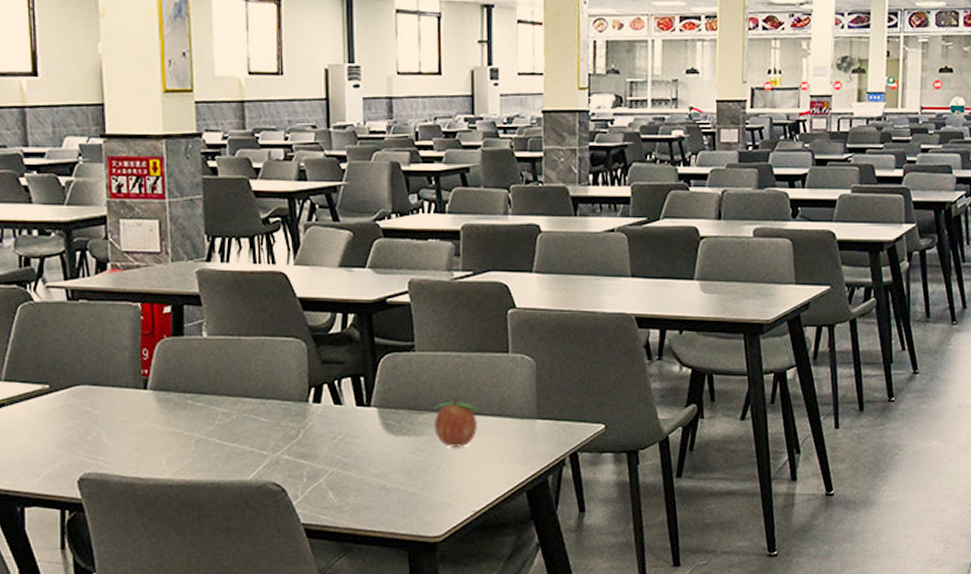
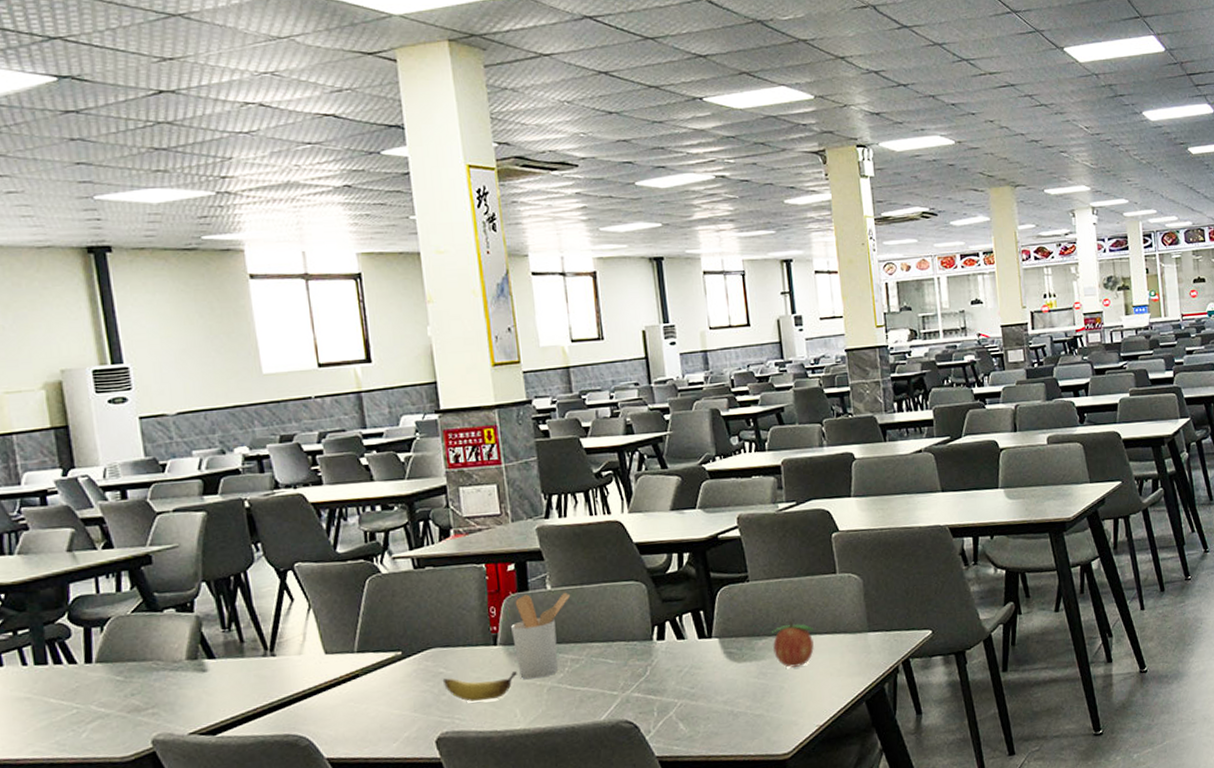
banana: none [89,417,165,446] -> present [442,670,517,702]
utensil holder: none [163,340,227,429] -> present [511,592,571,680]

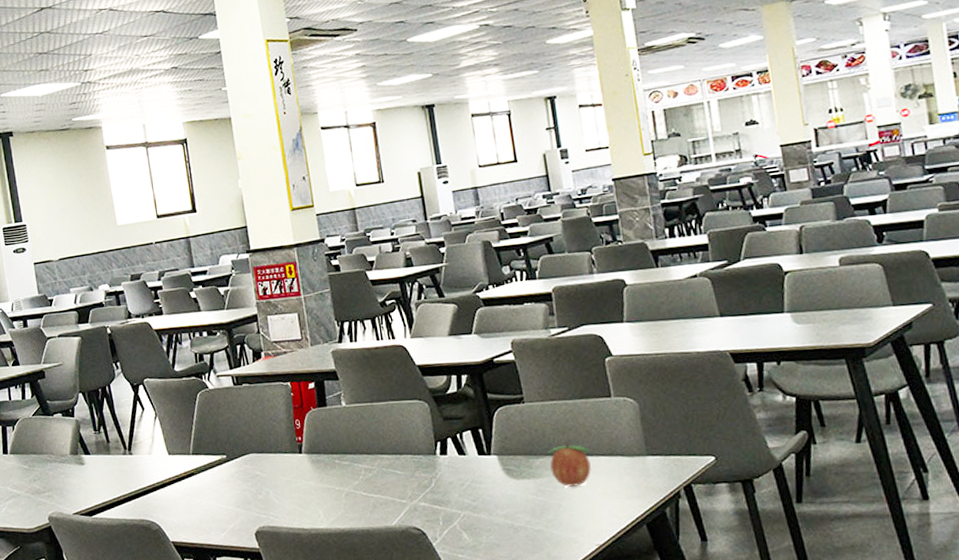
banana: present [442,670,517,702] -> none [259,476,319,502]
utensil holder: present [511,592,571,680] -> none [313,408,363,485]

